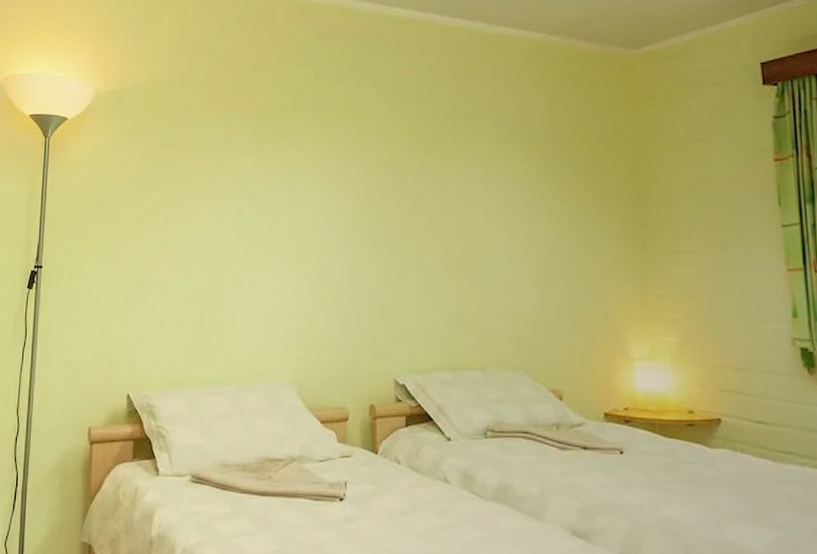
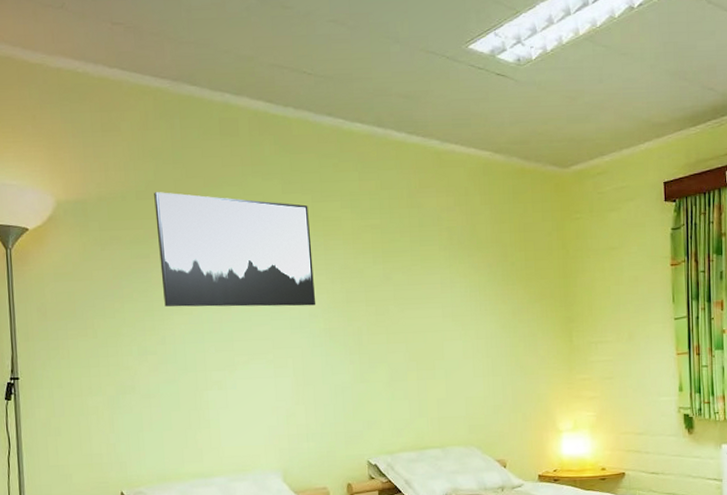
wall art: none [187,81,345,200] -> present [154,192,316,307]

